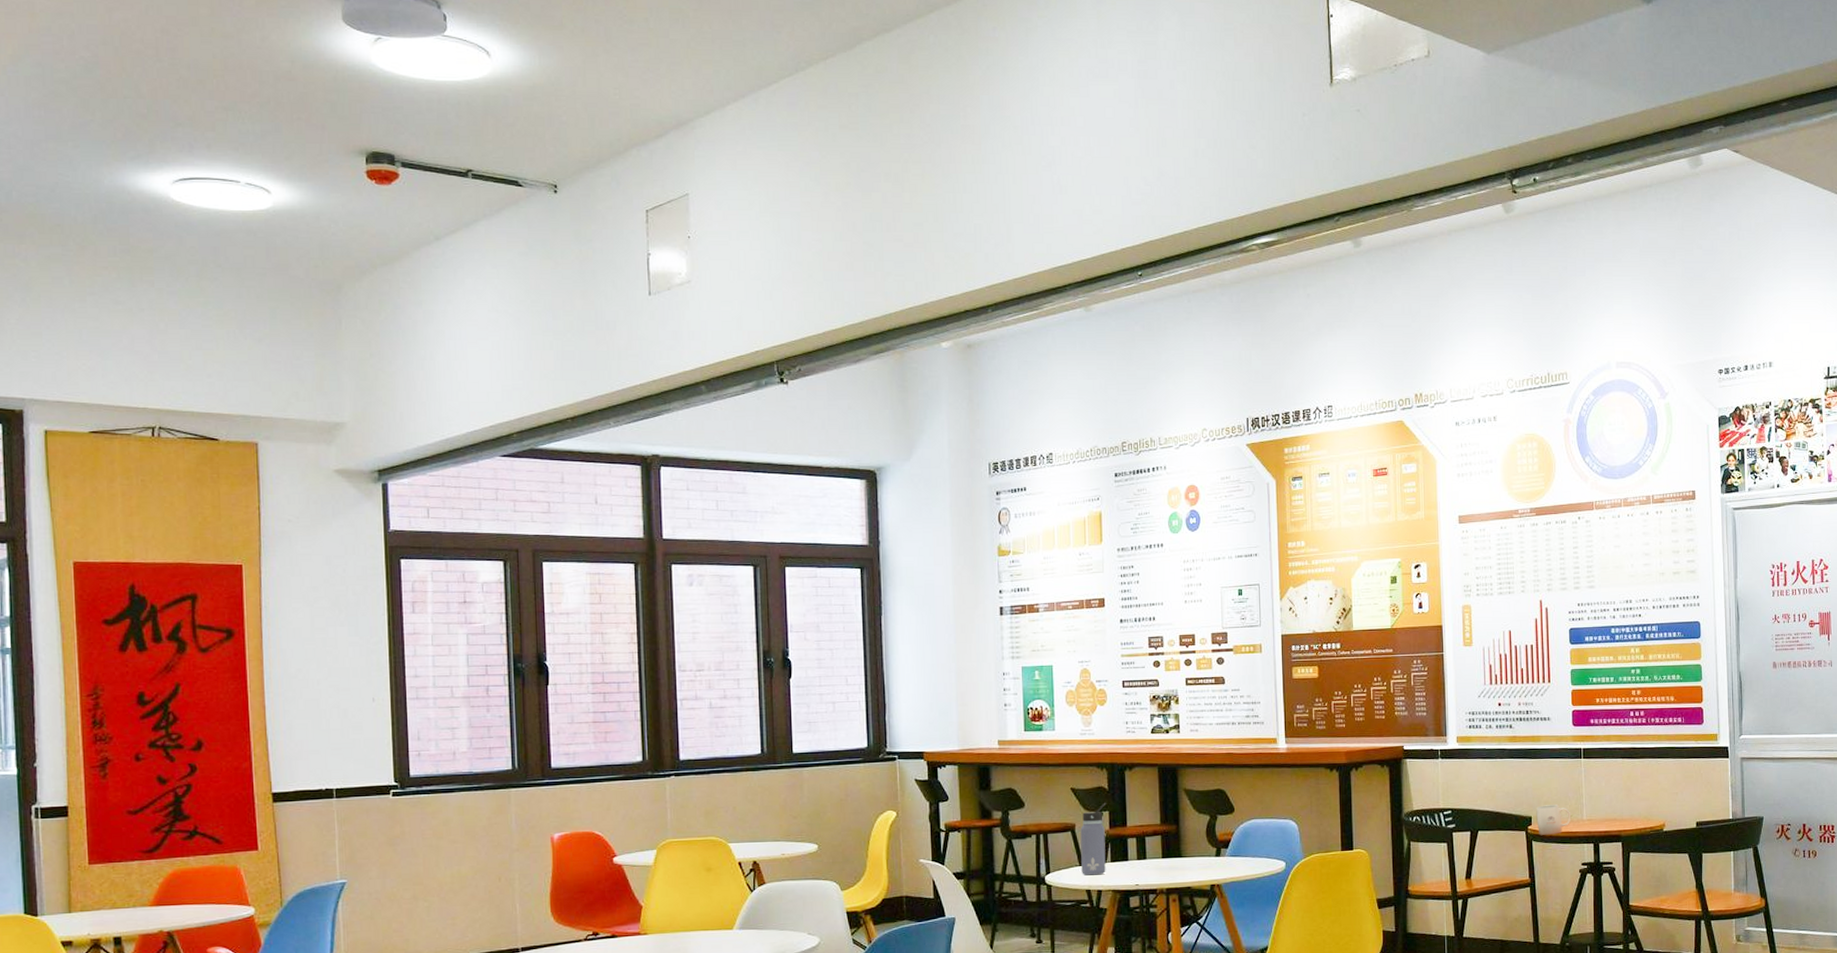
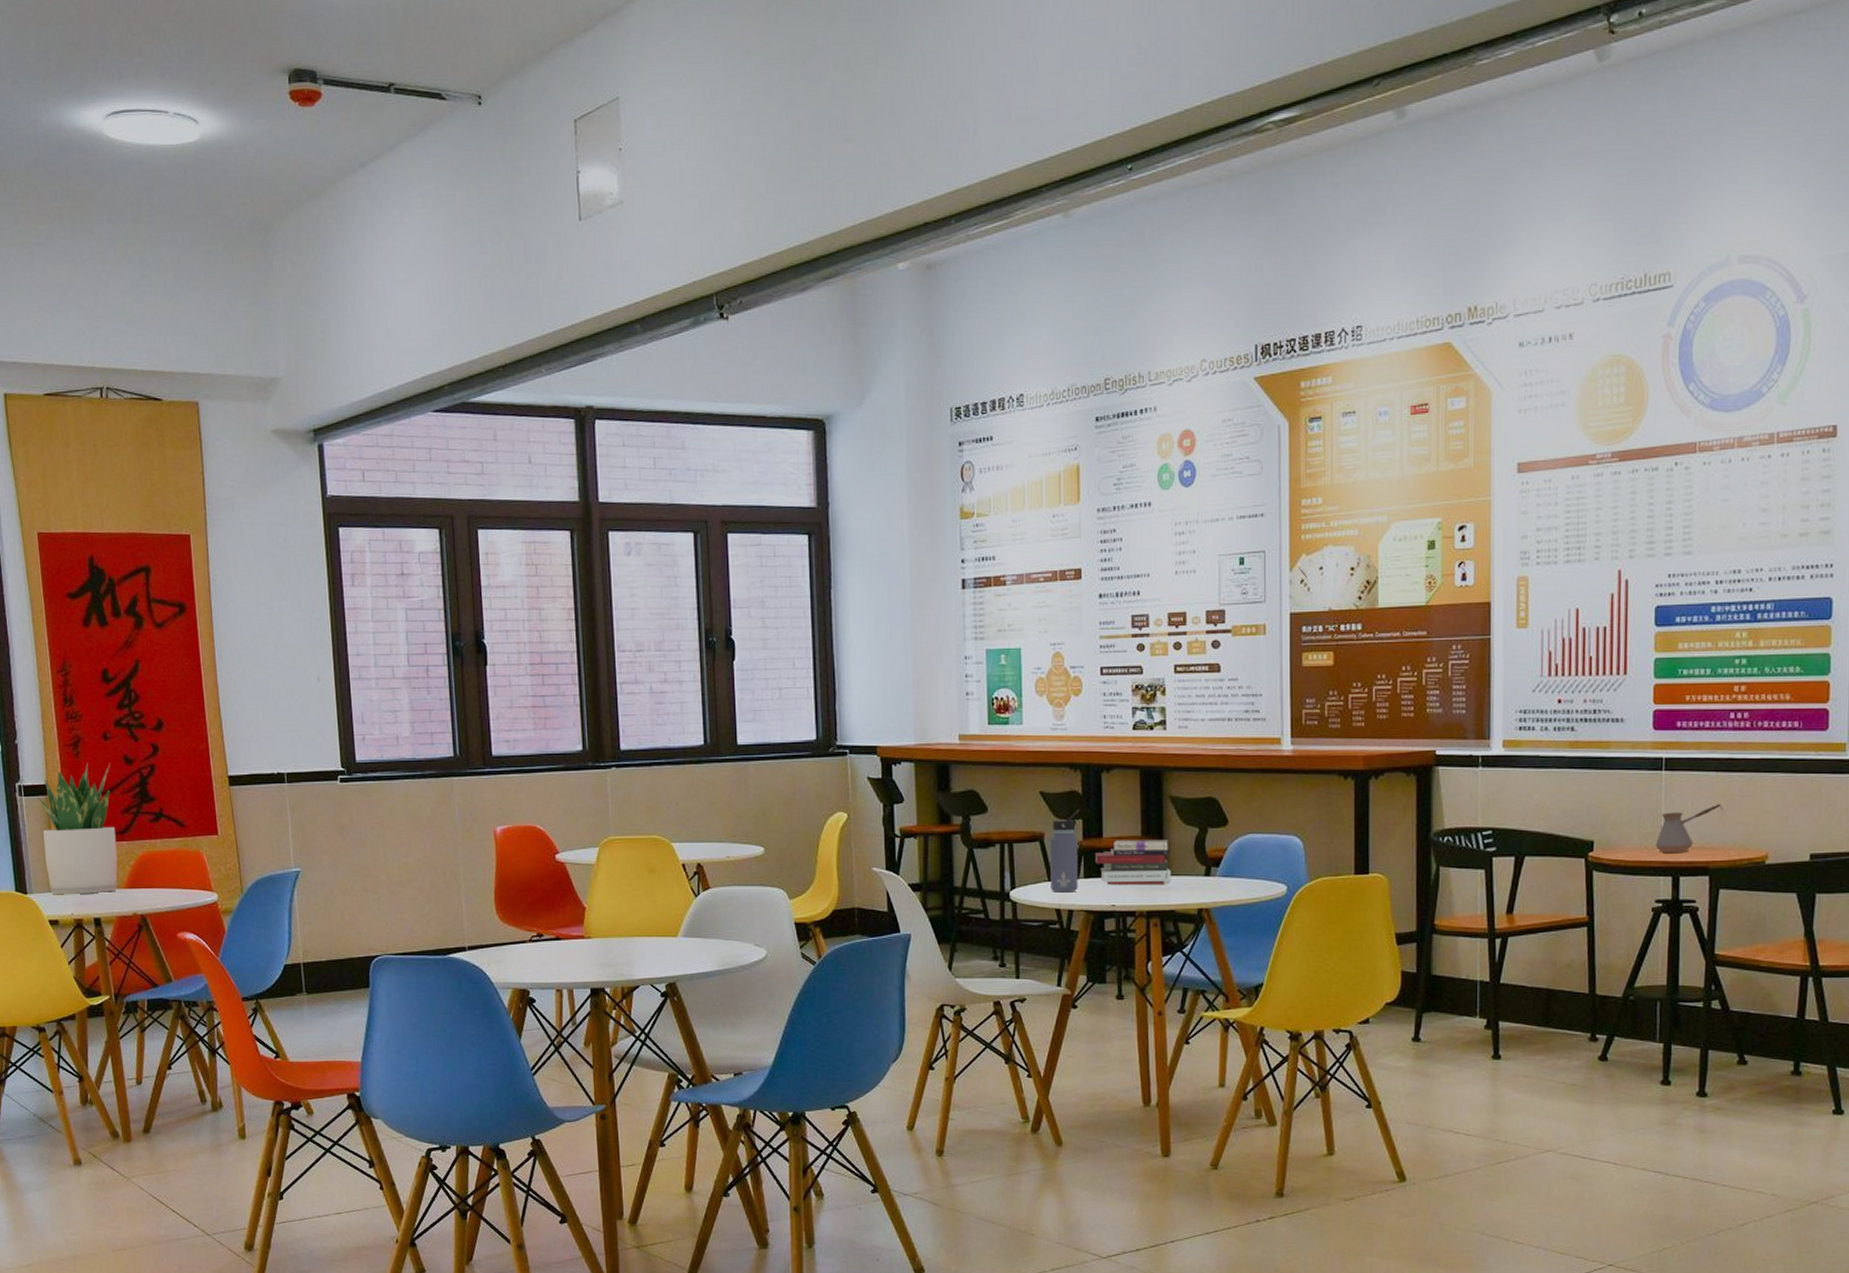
planter: none [56,783,144,916] -> present [37,763,118,895]
books: none [1120,827,1187,868] -> present [1094,840,1171,886]
mug: present [1536,804,1571,835] -> none [1599,827,1645,864]
coffee pot: none [1579,784,1629,826] -> present [1655,803,1723,855]

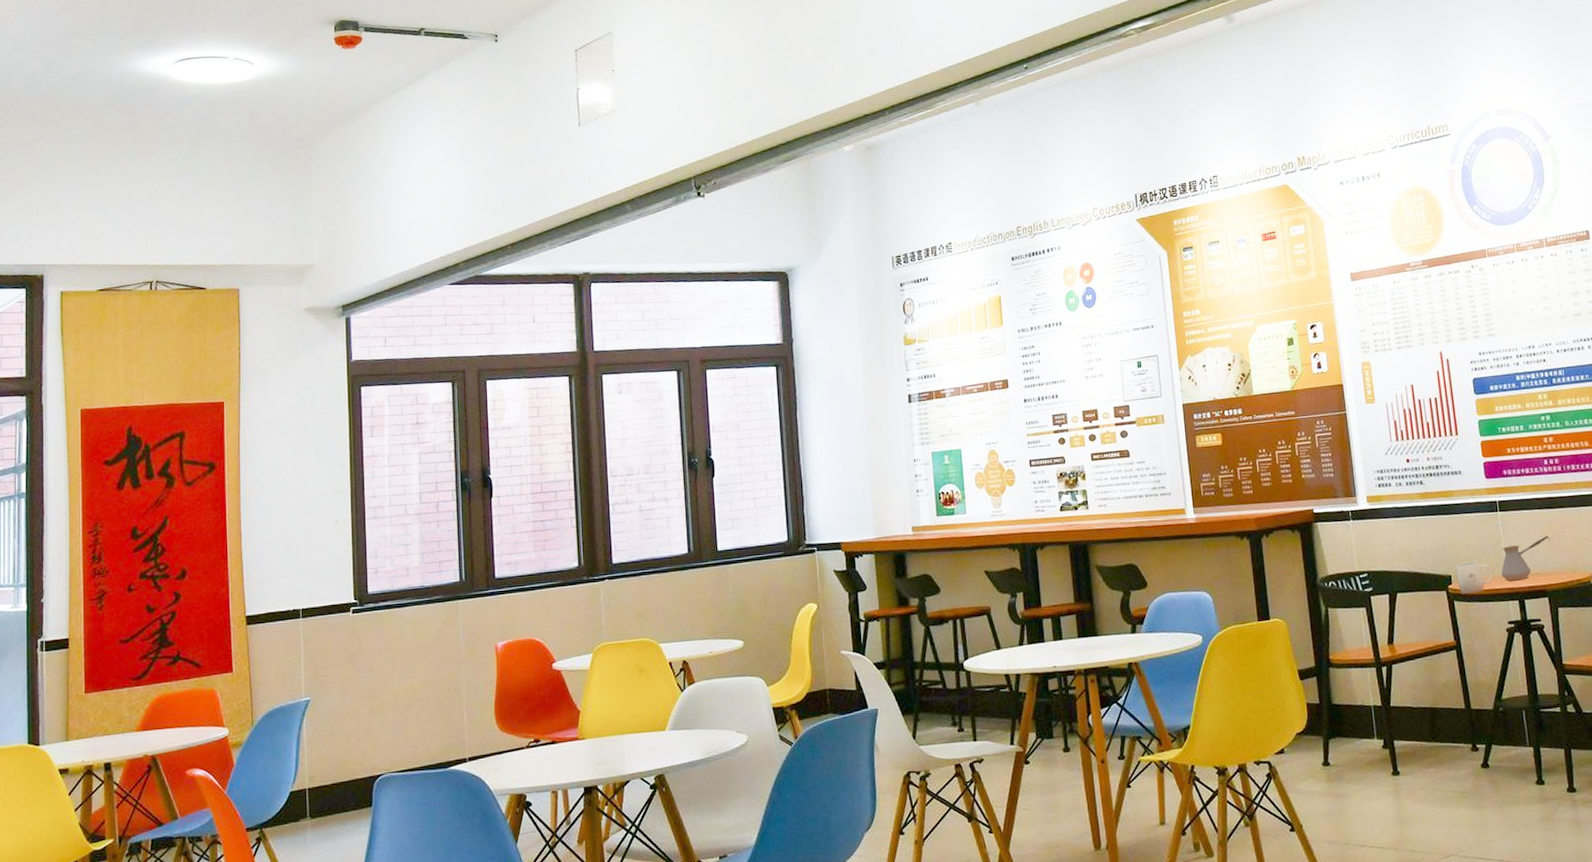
planter: present [37,763,118,895] -> none [58,613,133,744]
water bottle: present [1050,809,1080,893] -> none [996,583,1023,660]
books: present [1094,840,1171,886] -> none [1035,604,1103,649]
mug: none [1599,827,1645,864] -> present [1455,561,1493,594]

